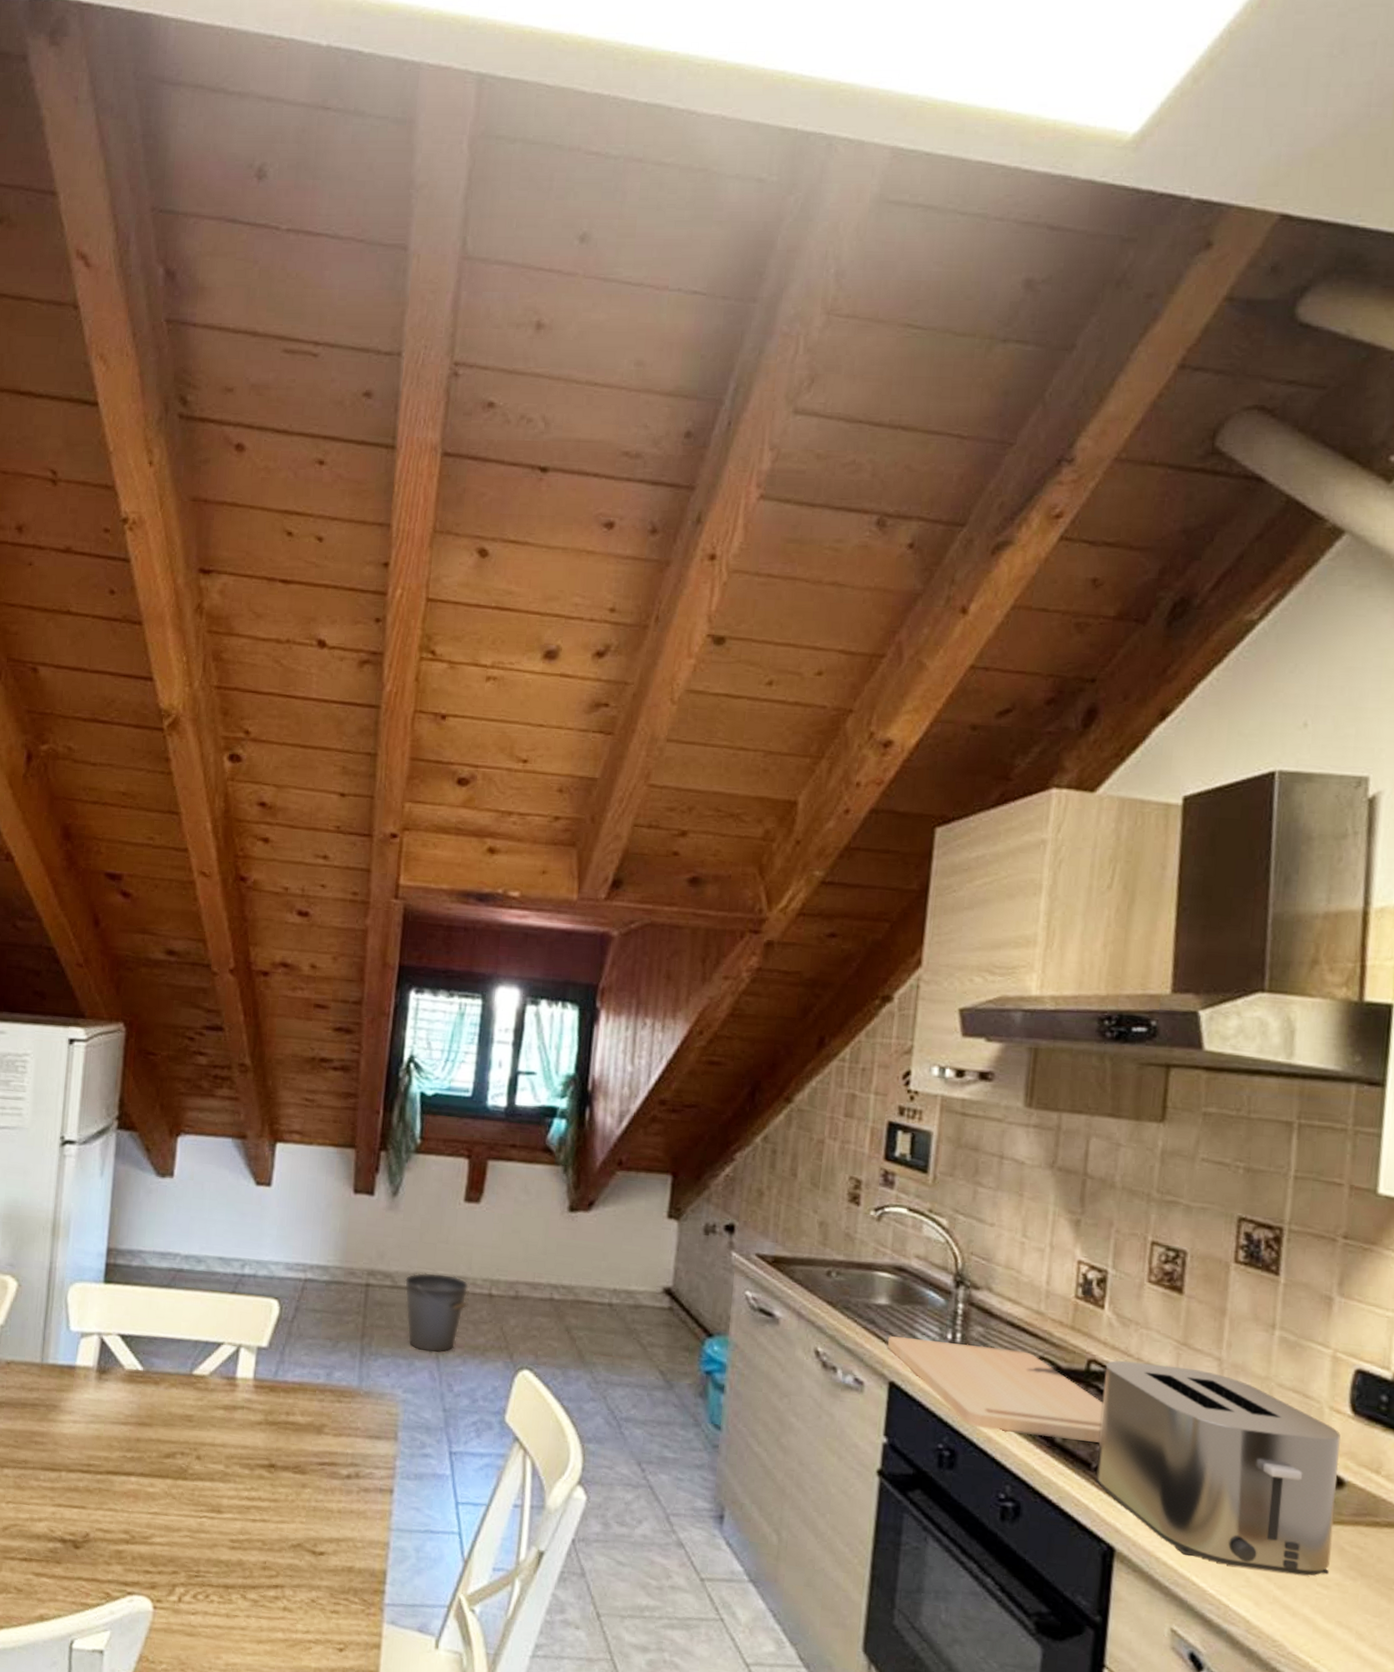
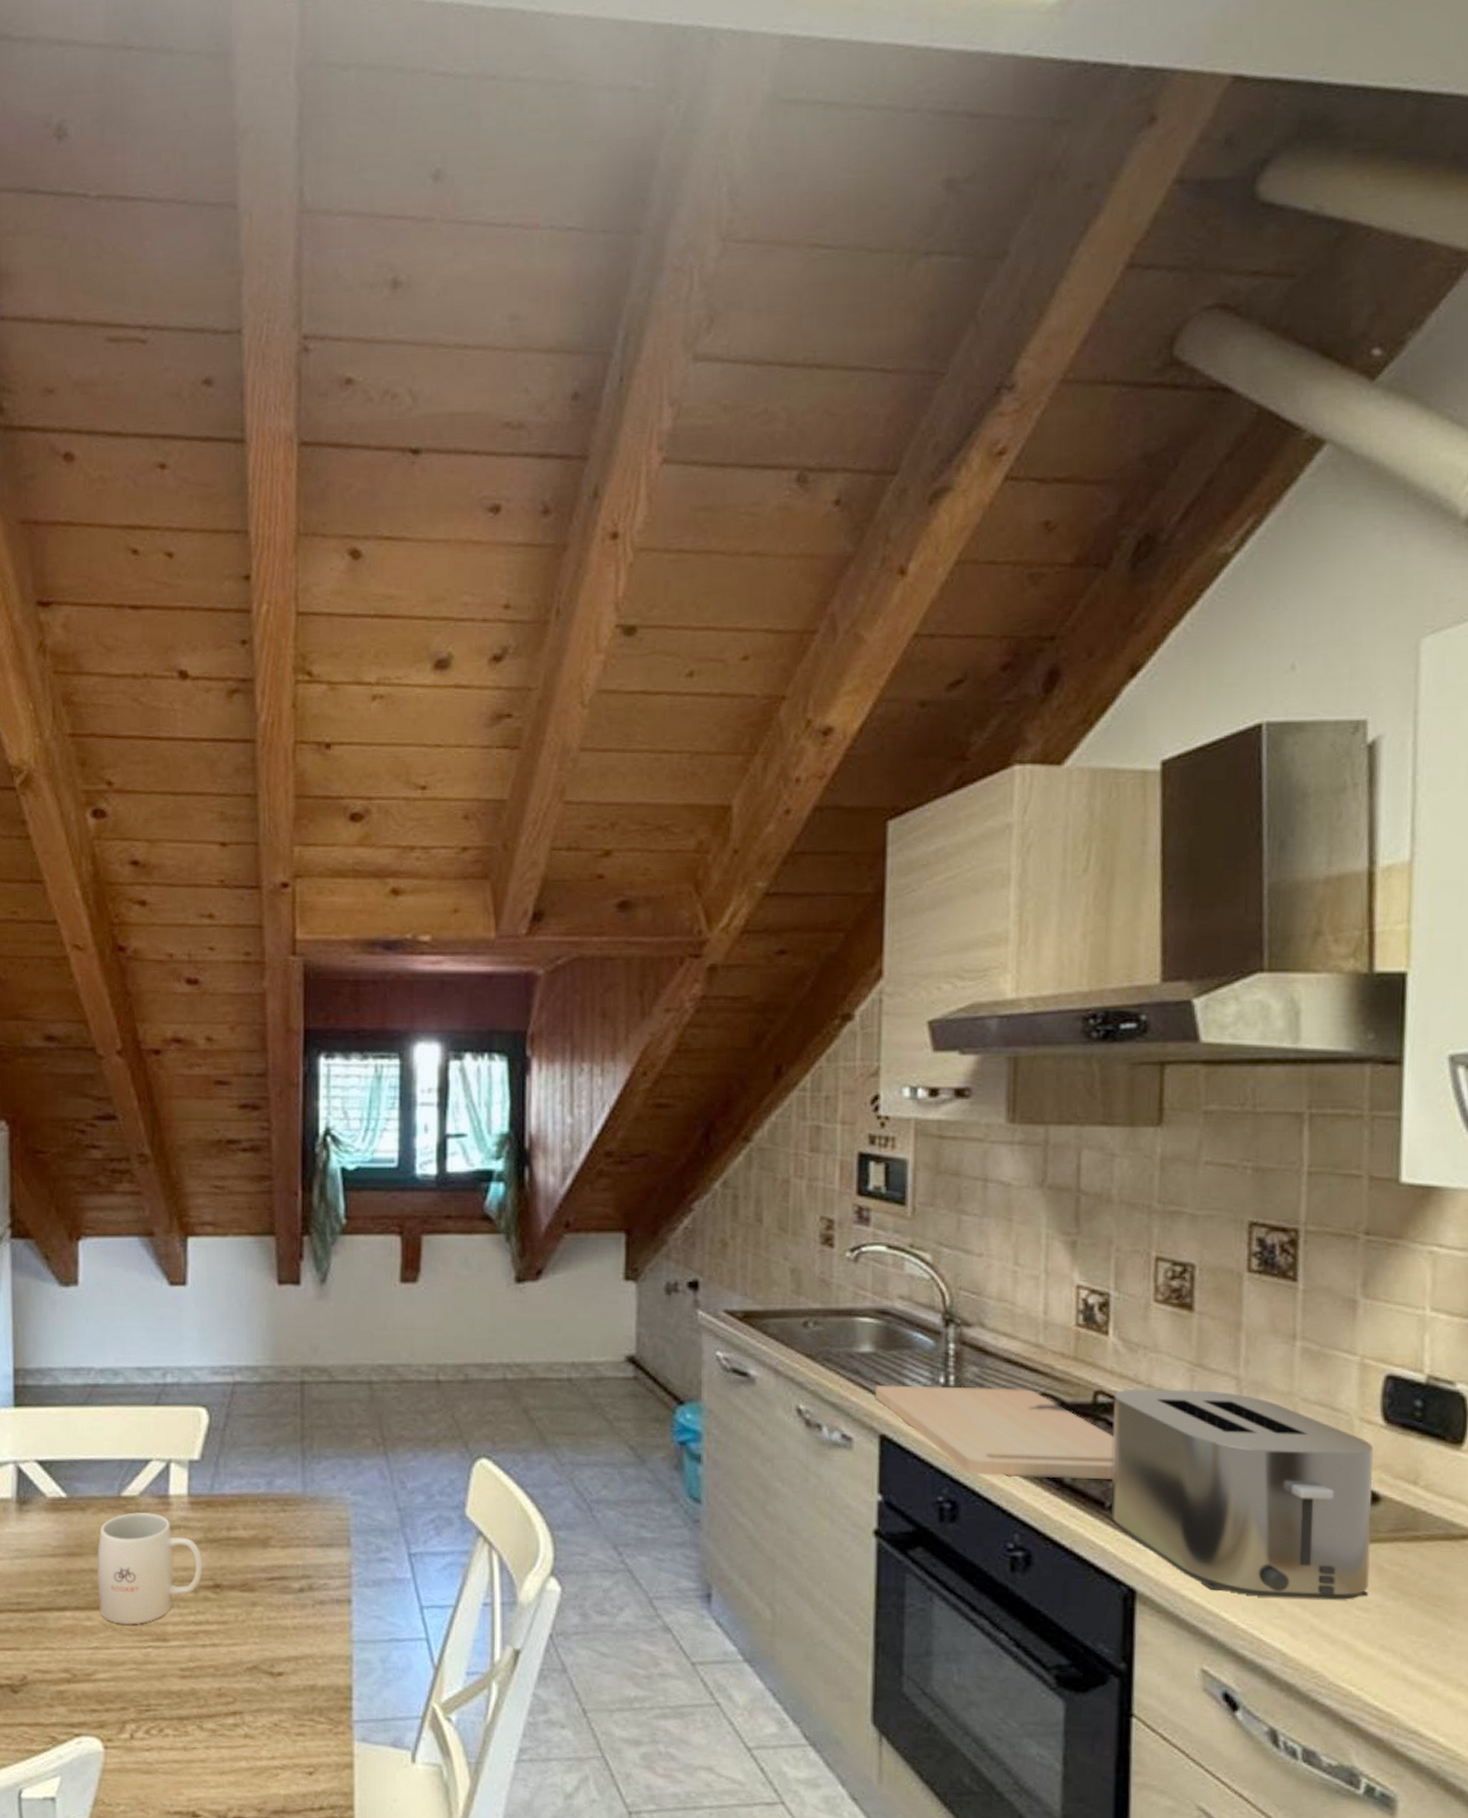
mug: none [162,1390,261,1495] -> present [97,1512,203,1625]
bucket: present [404,1273,470,1353] -> none [342,1363,416,1449]

